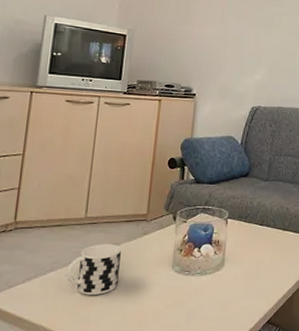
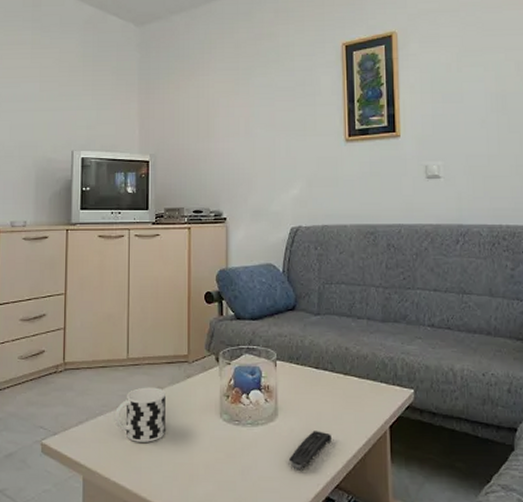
remote control: none [230,277,268,310] -> present [290,431,331,469]

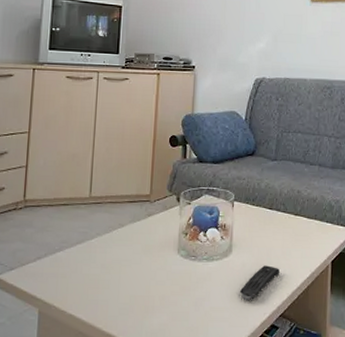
cup: present [115,387,165,442] -> none [74,224,126,277]

